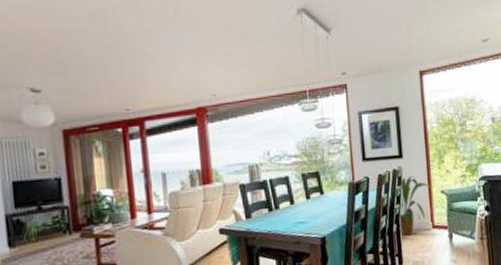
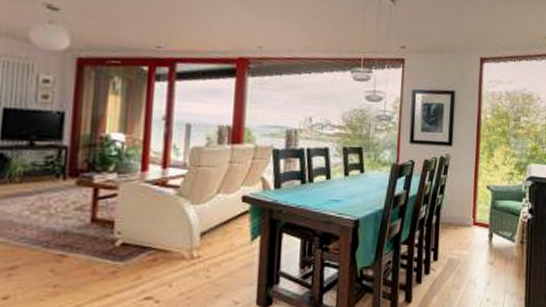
house plant: present [399,175,434,236] -> none [440,165,481,229]

